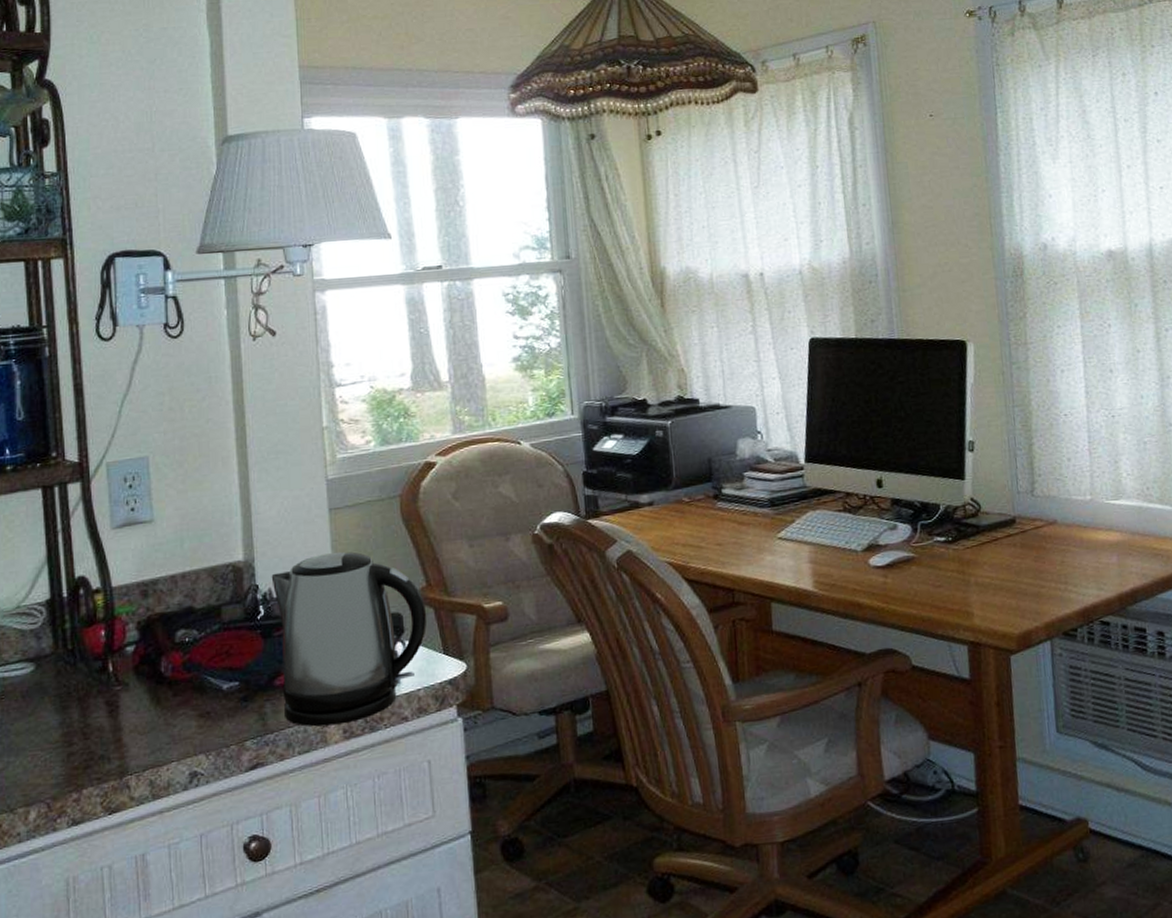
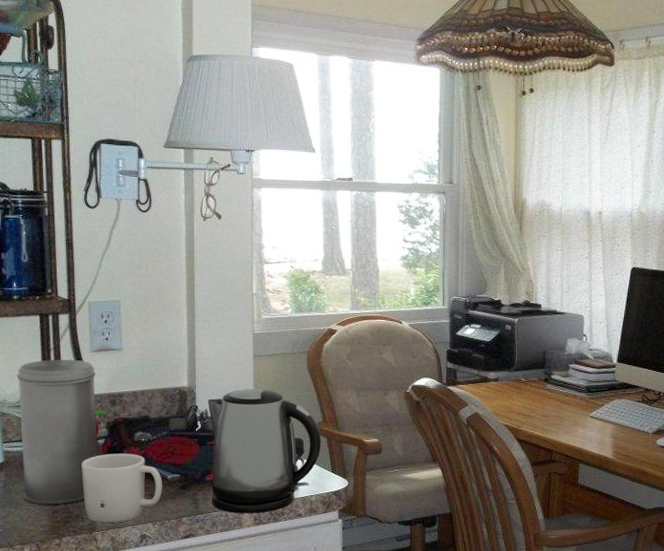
canister: none [13,541,125,747] -> present [17,359,97,506]
mug: none [105,660,217,763] -> present [81,453,163,524]

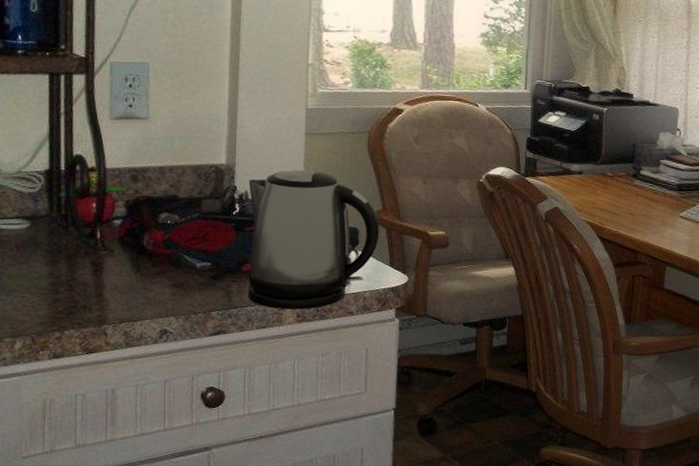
canister: present [17,359,97,506] -> none [17,125,116,293]
mug: present [81,453,163,524] -> none [91,236,191,316]

